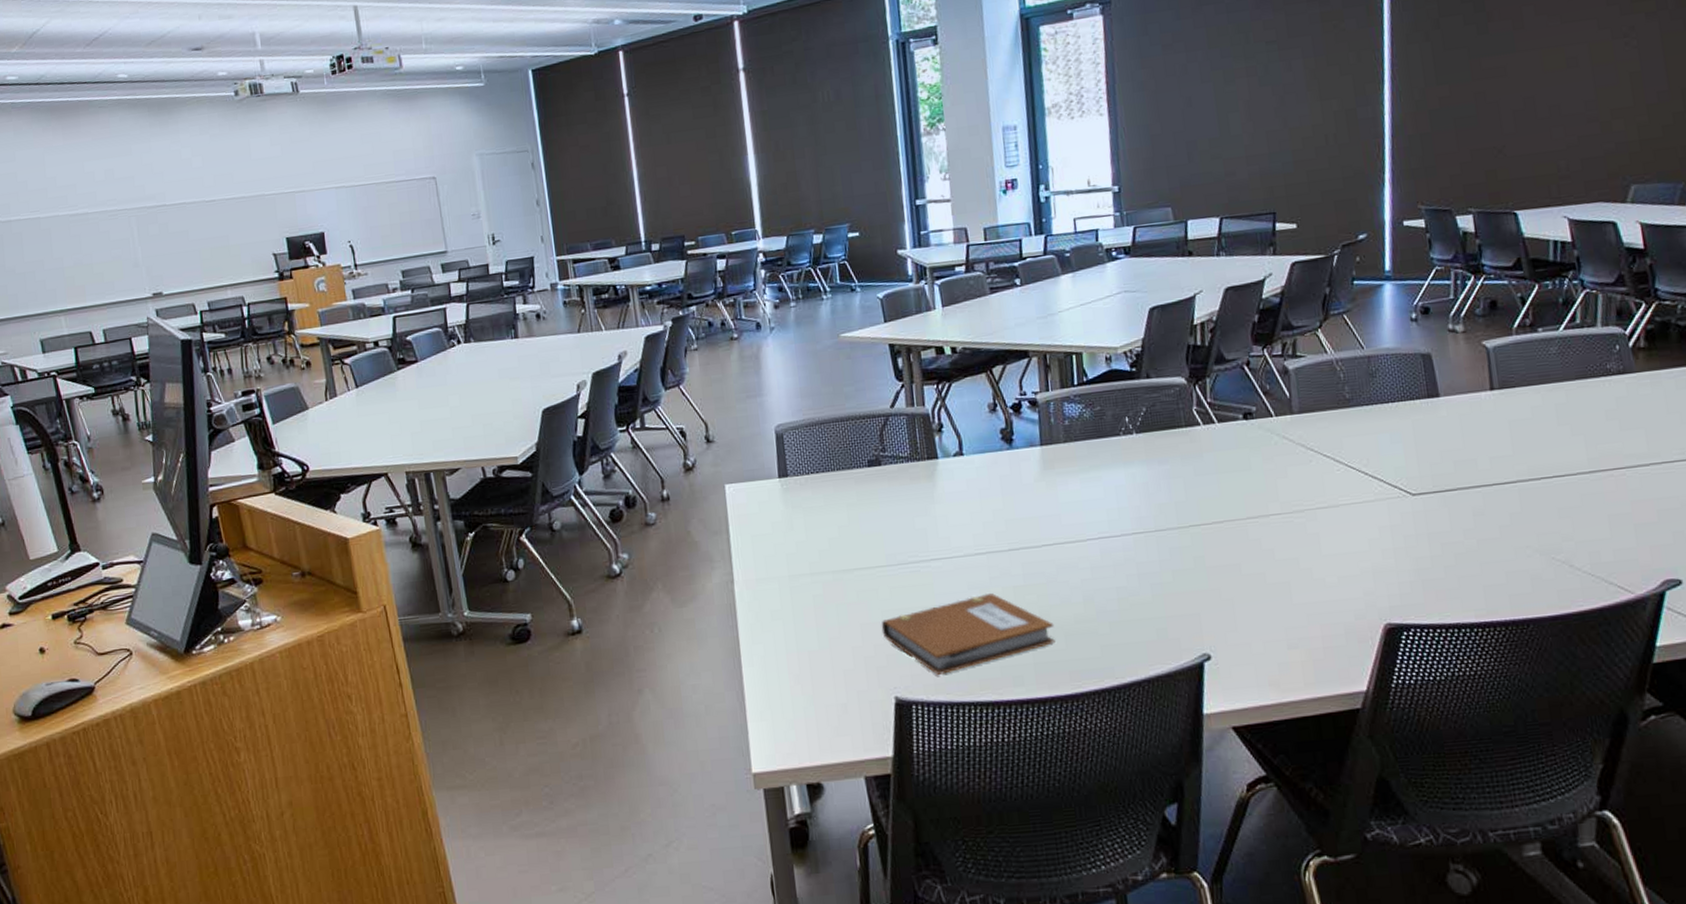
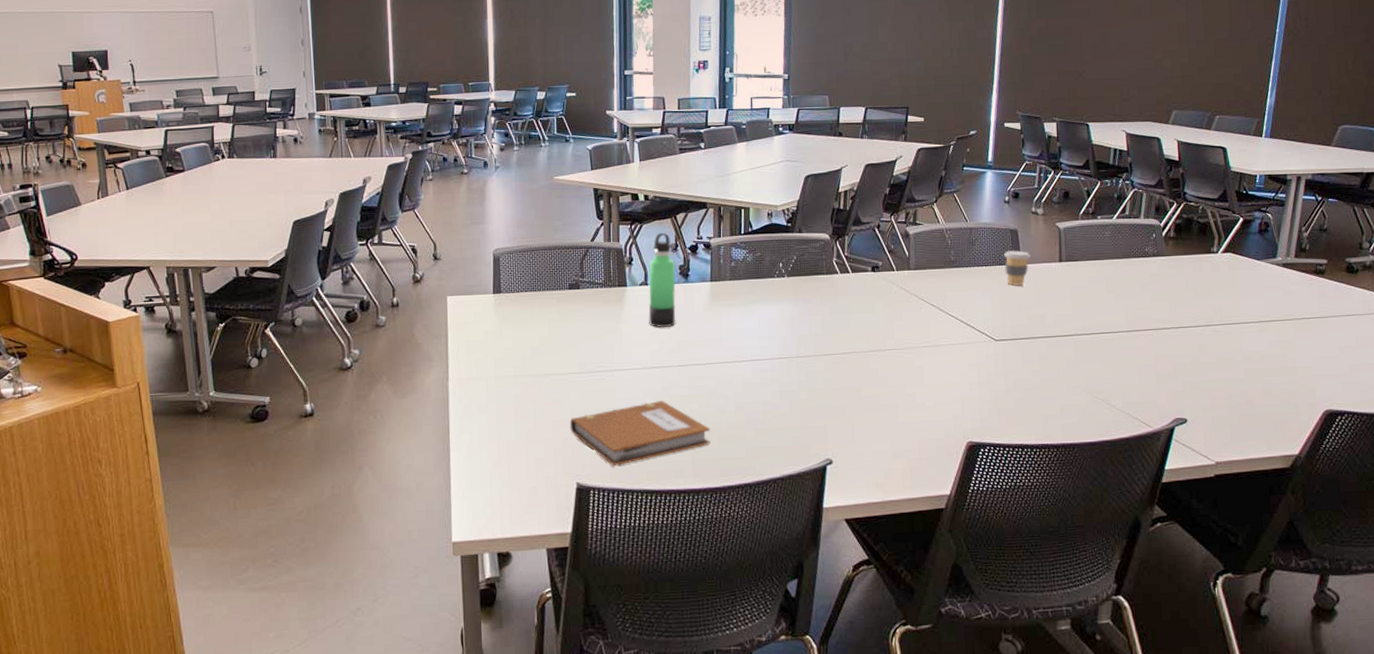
thermos bottle: none [963,390,1002,506] -> present [648,232,676,328]
coffee cup: none [1415,379,1452,424] -> present [1004,250,1031,286]

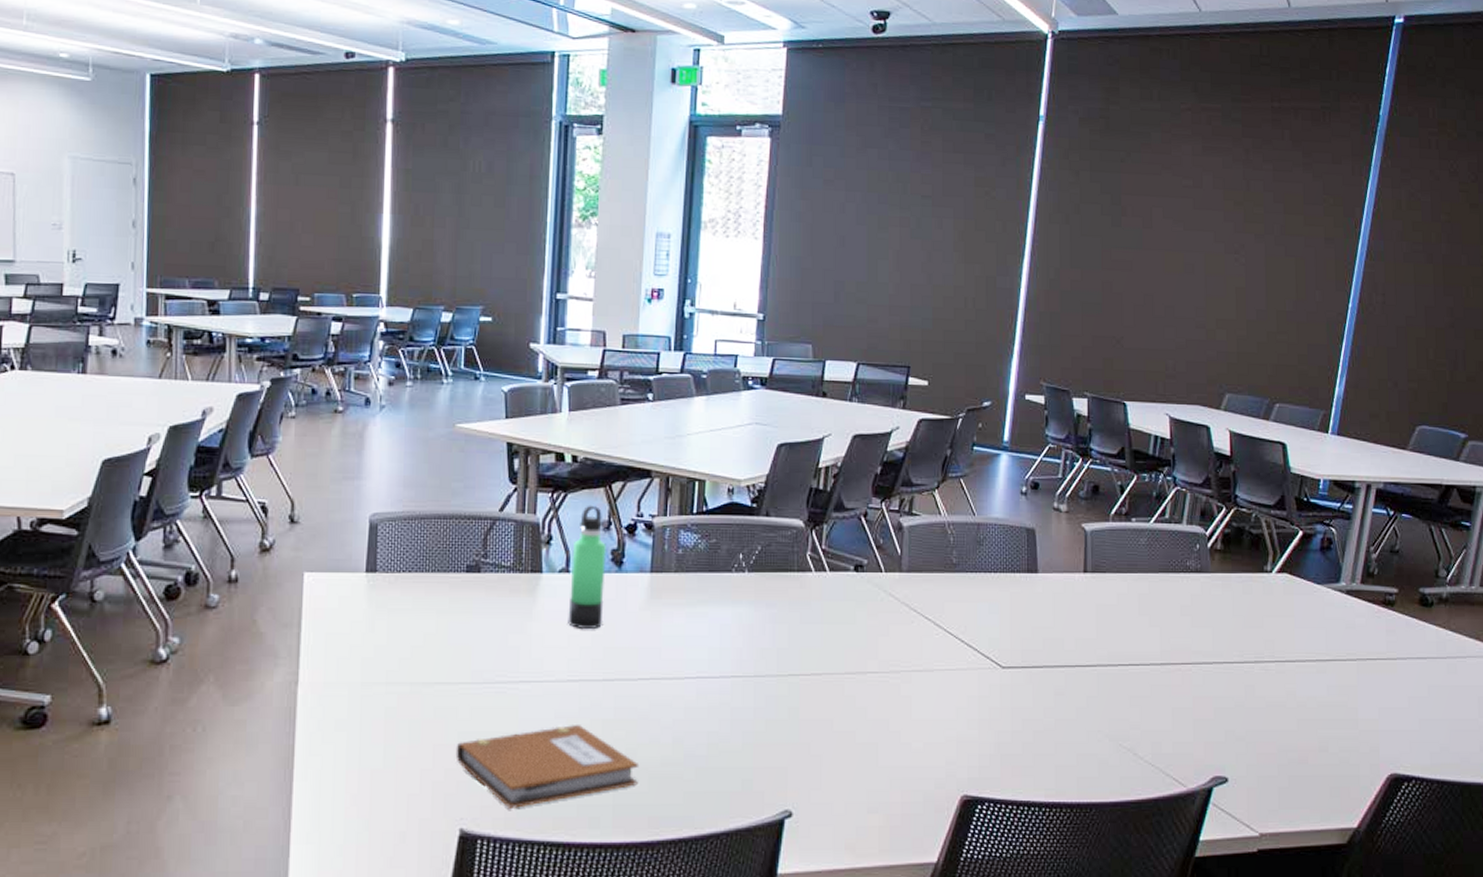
coffee cup: present [1004,250,1031,286] -> none [1018,555,1050,599]

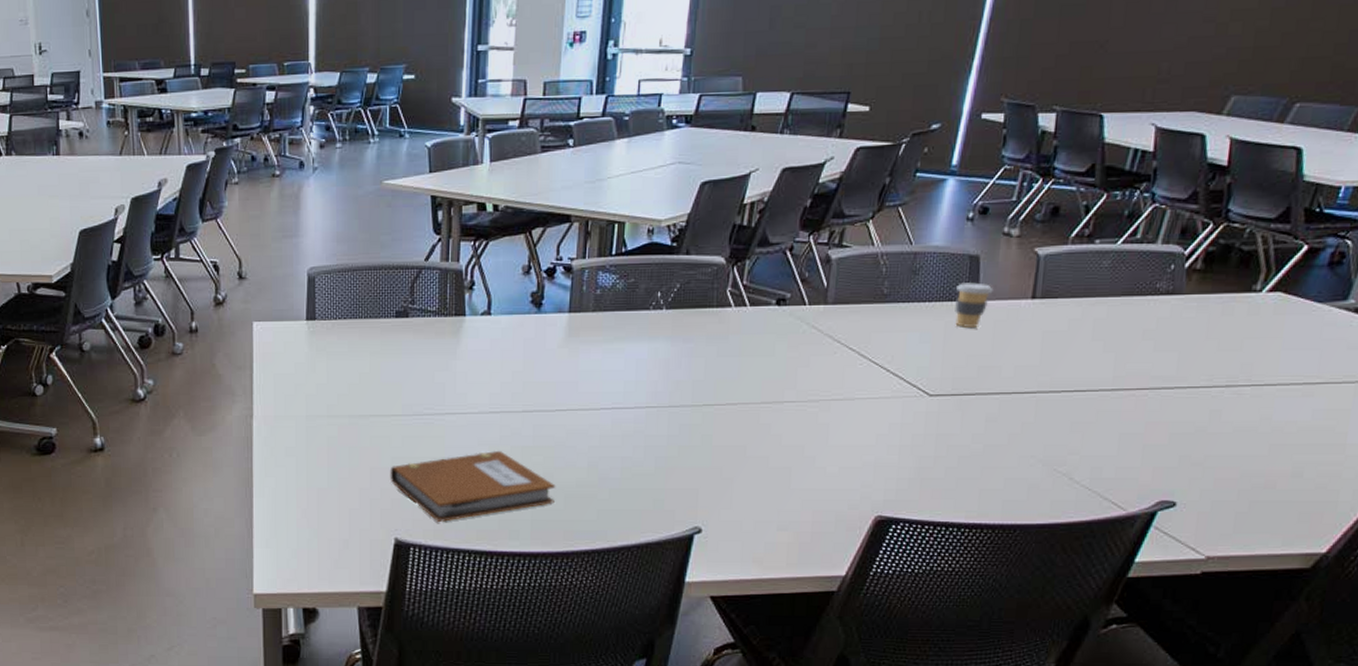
thermos bottle: present [568,505,607,630] -> none [490,251,527,367]
coffee cup: none [1018,555,1050,599] -> present [955,282,994,327]

